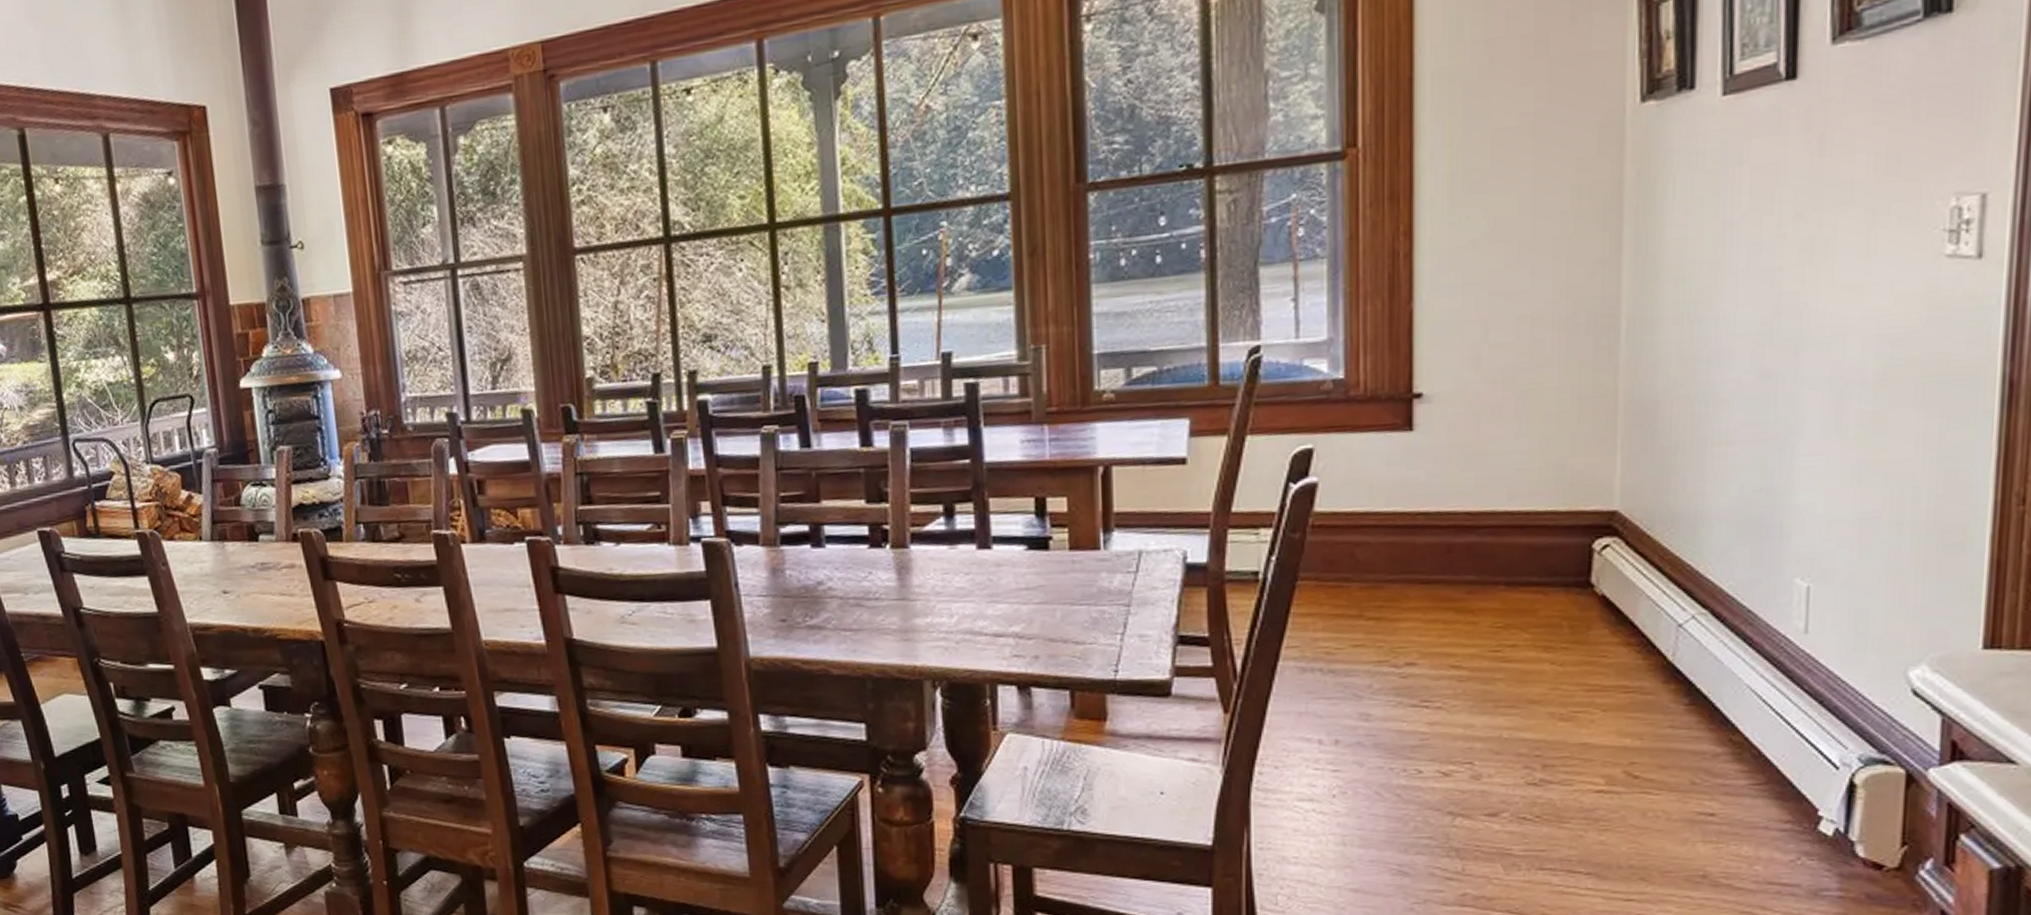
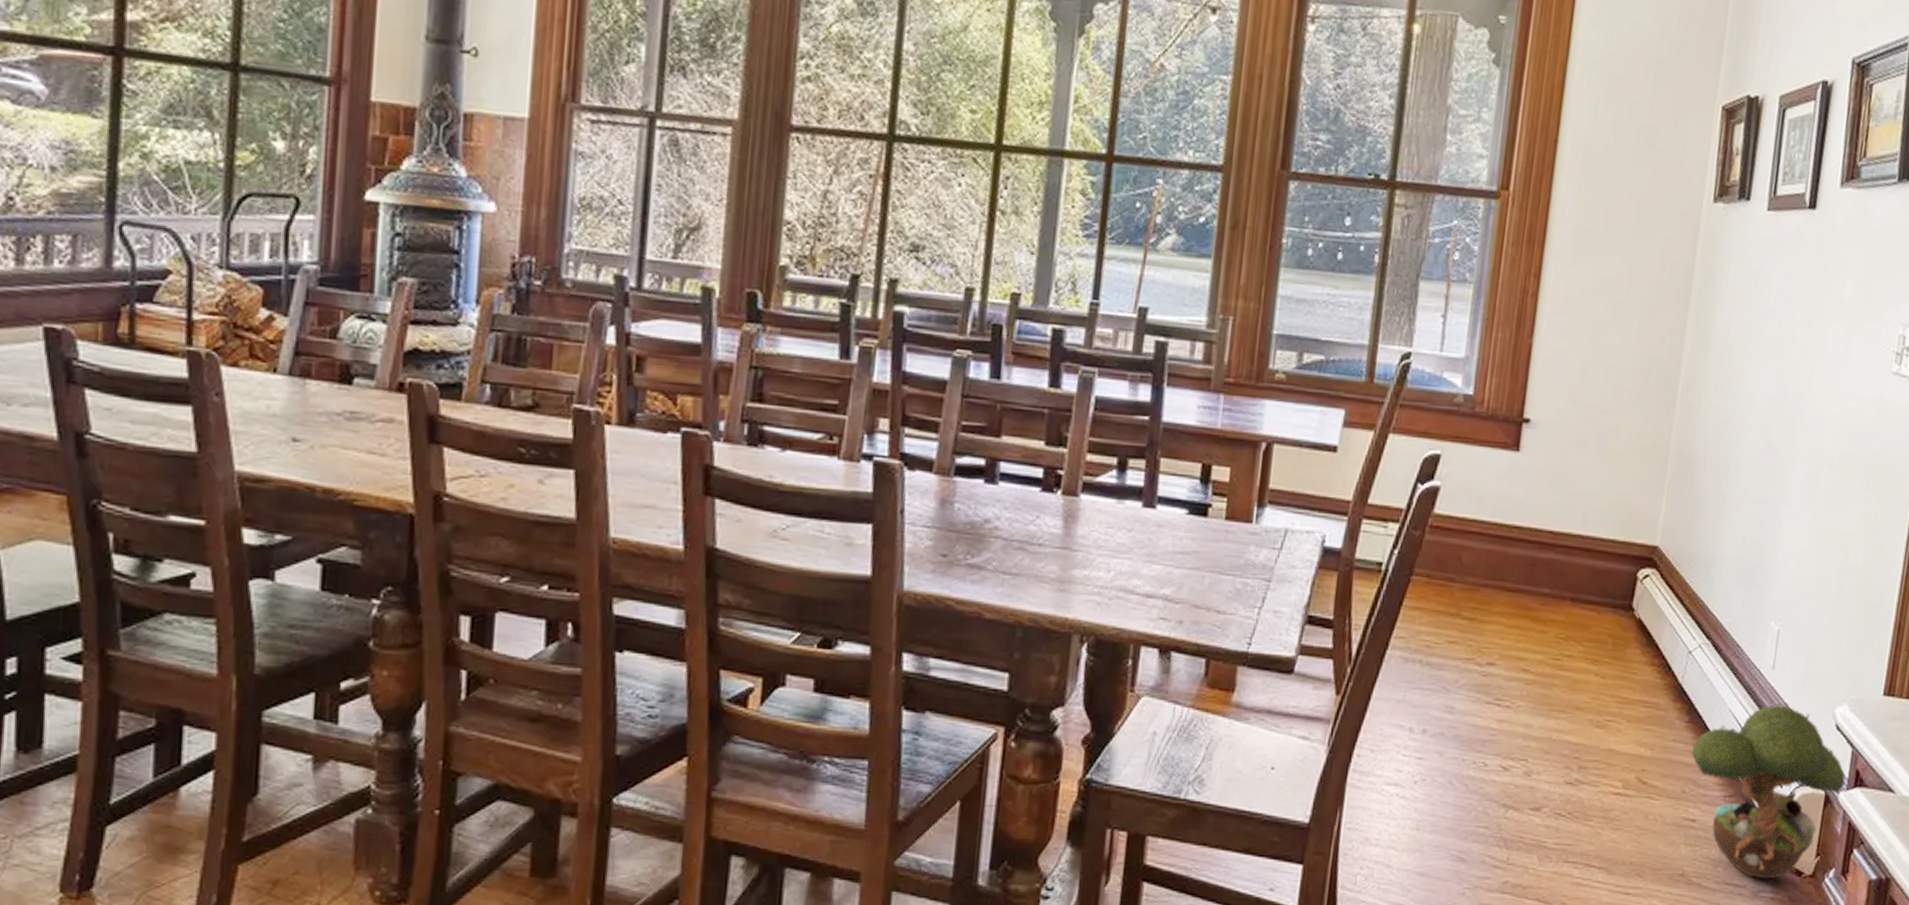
decorative tree: none [1697,670,1936,876] -> present [1691,702,1845,879]

